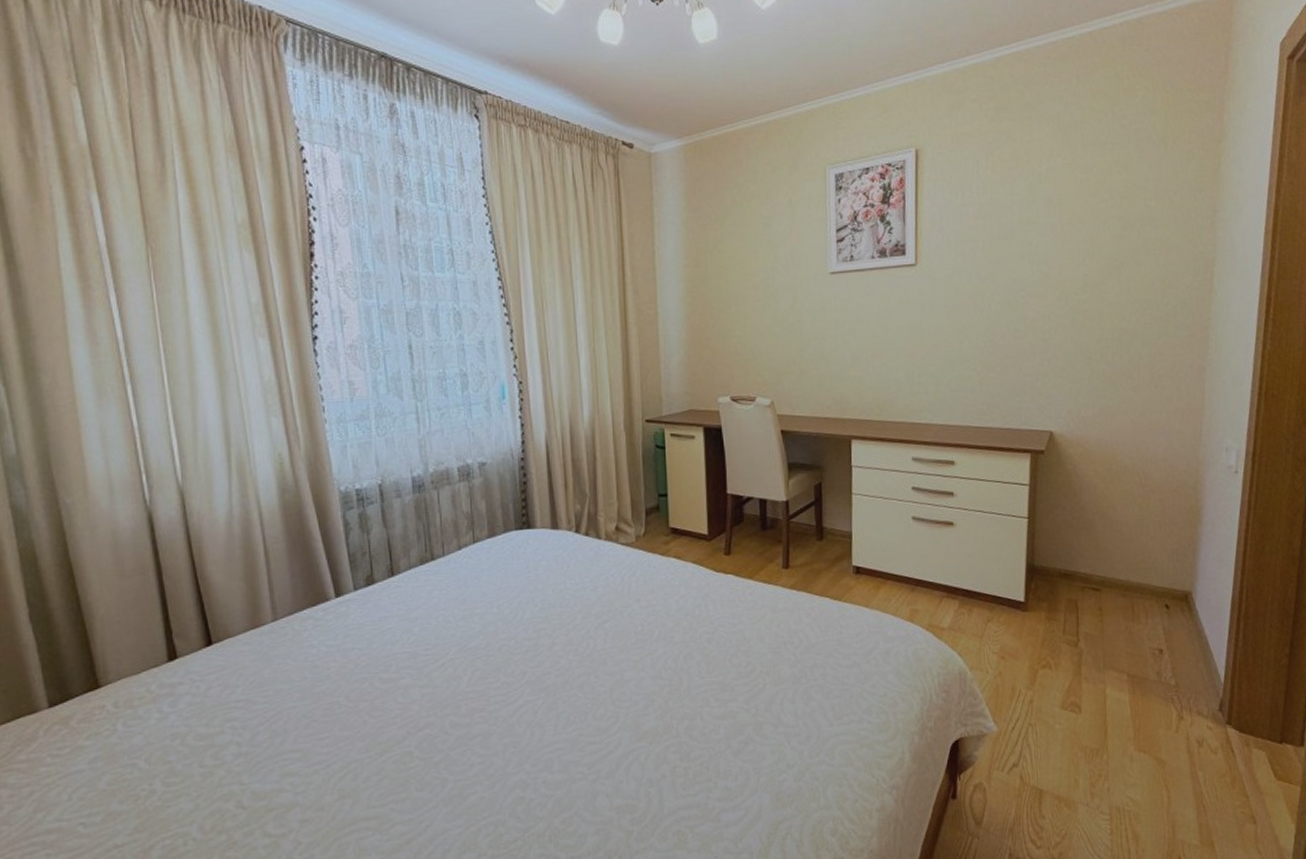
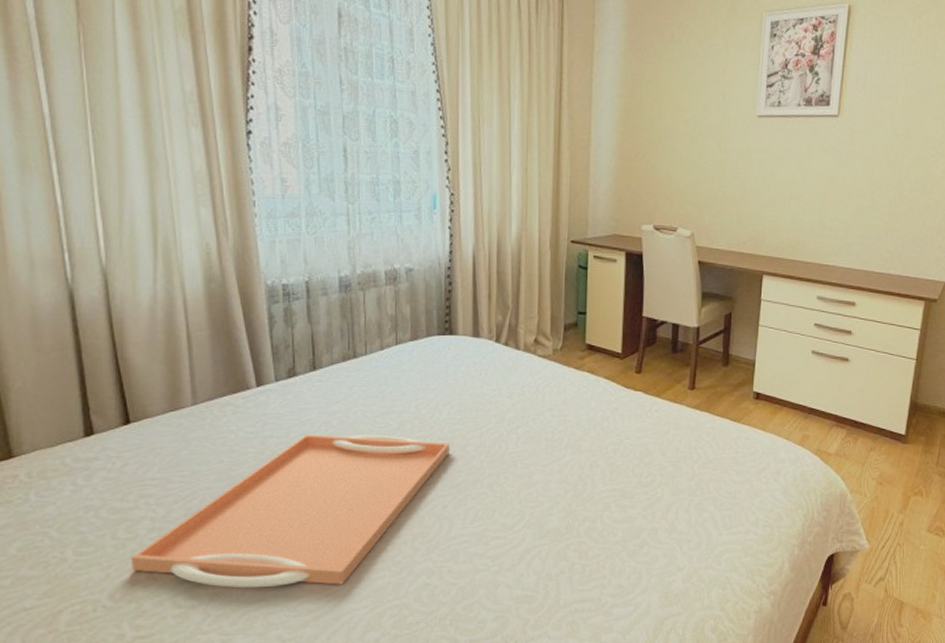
serving tray: none [219,639,536,813] -> present [131,434,450,588]

